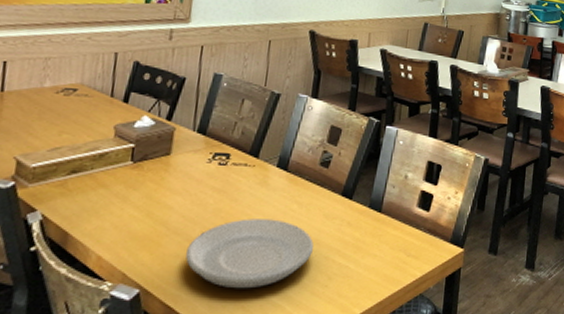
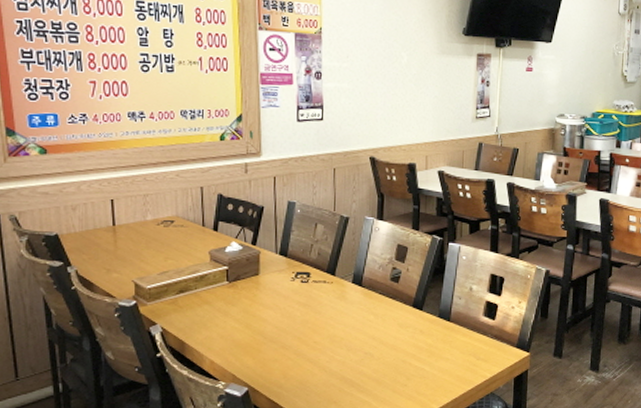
plate: present [185,219,314,289] -> none [283,328,391,388]

